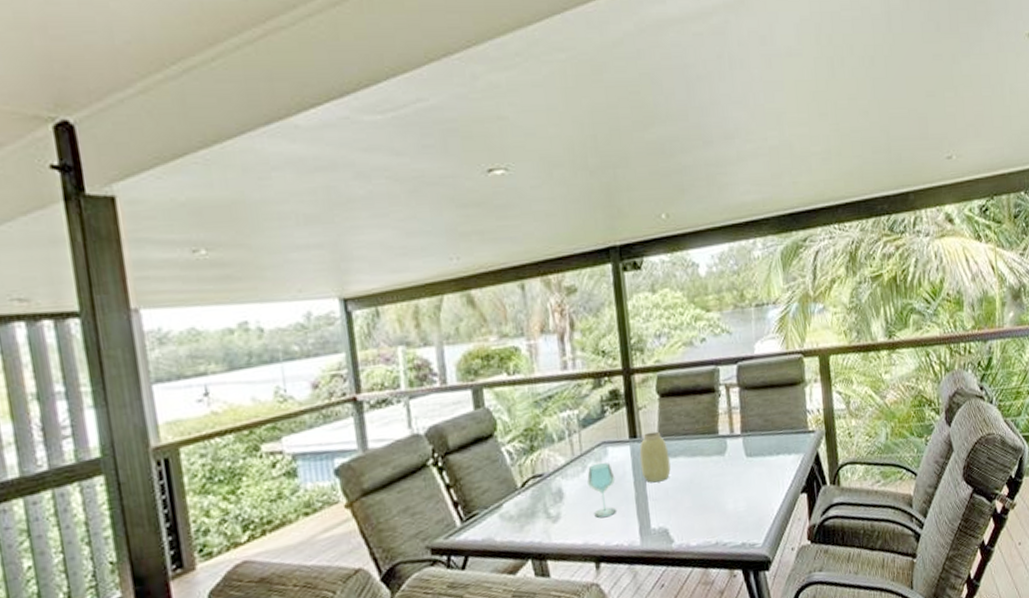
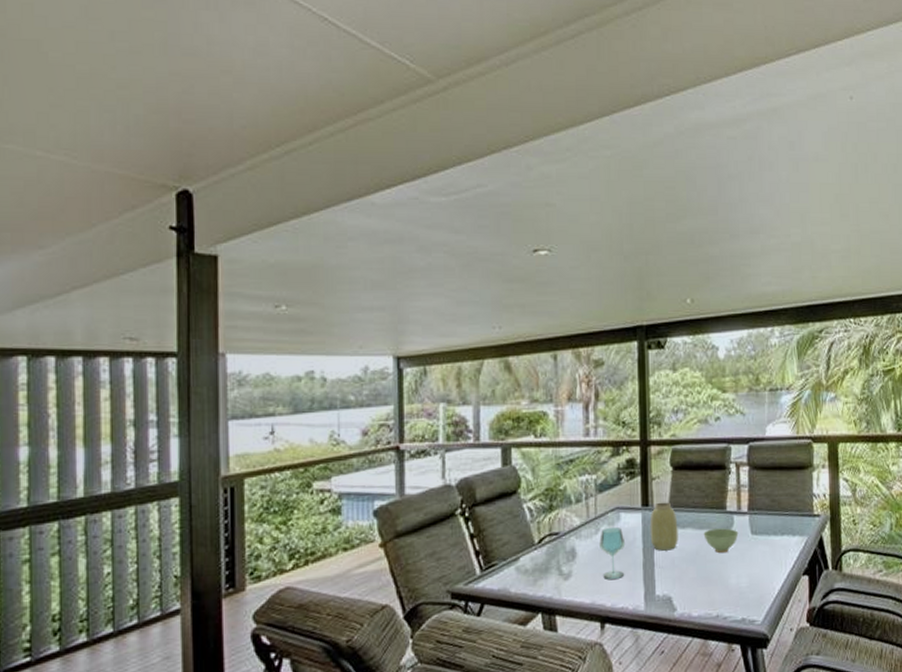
bowl: none [696,452,733,479] -> present [703,528,739,554]

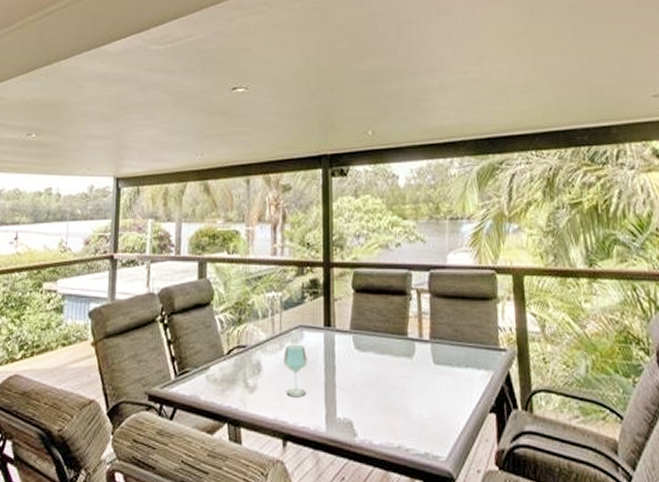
vase: present [650,502,678,551] -> none [331,323,359,373]
bowl: present [703,528,739,554] -> none [384,355,421,381]

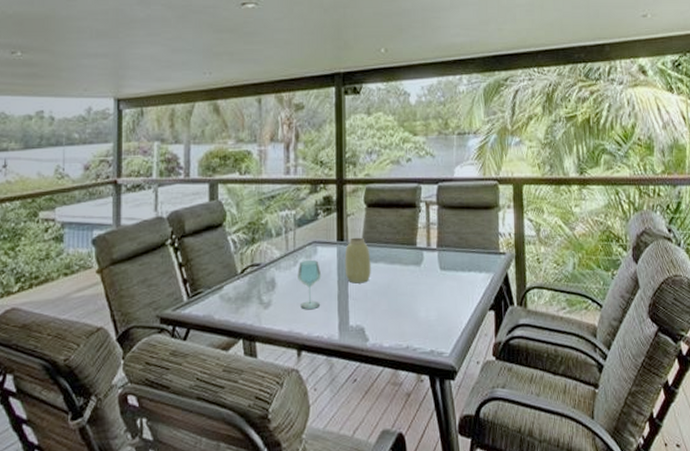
vase: none [331,323,359,373] -> present [344,237,371,284]

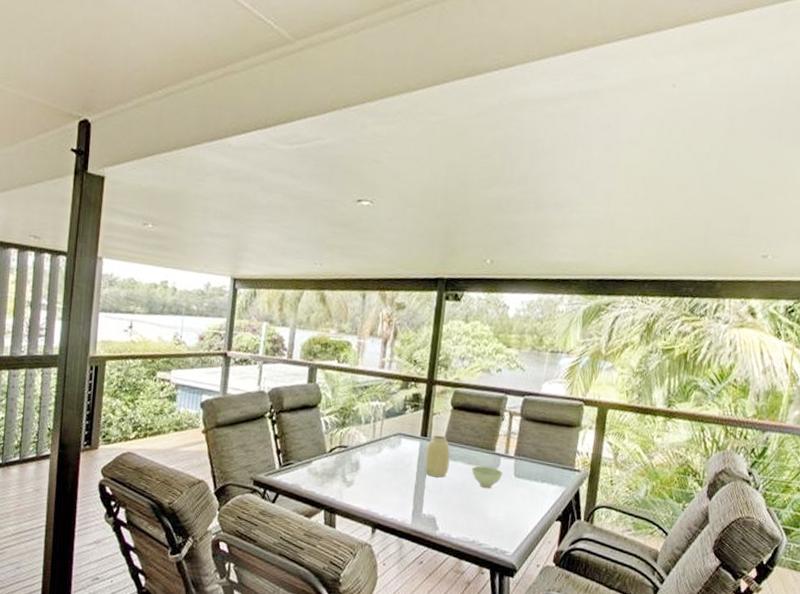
wine glass: present [298,259,322,309] -> none [380,449,403,494]
bowl: none [395,263,428,288] -> present [471,466,503,489]

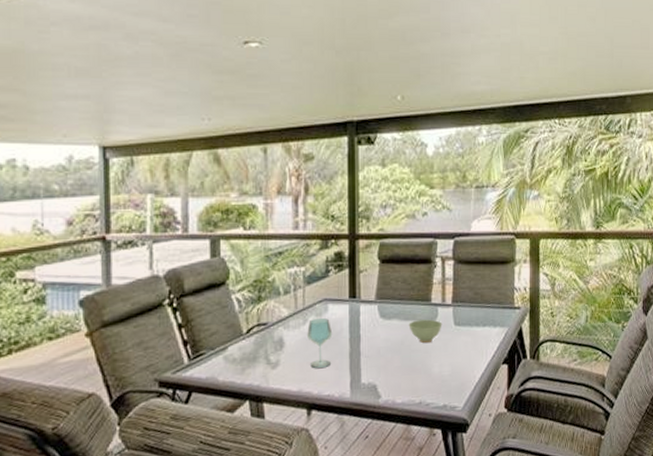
wine glass: none [380,449,403,494] -> present [307,317,333,368]
vase: present [424,435,451,478] -> none [357,294,384,341]

